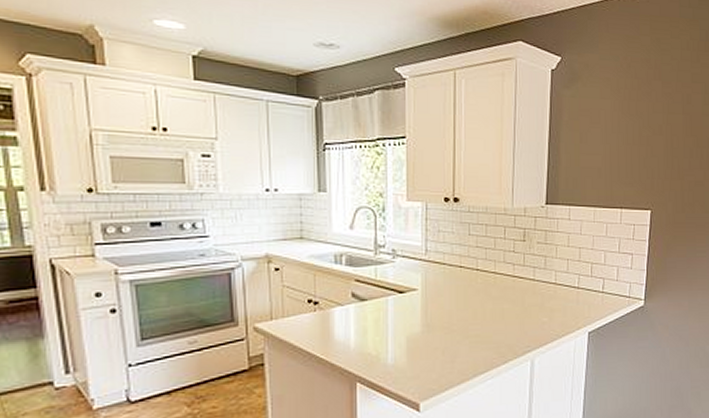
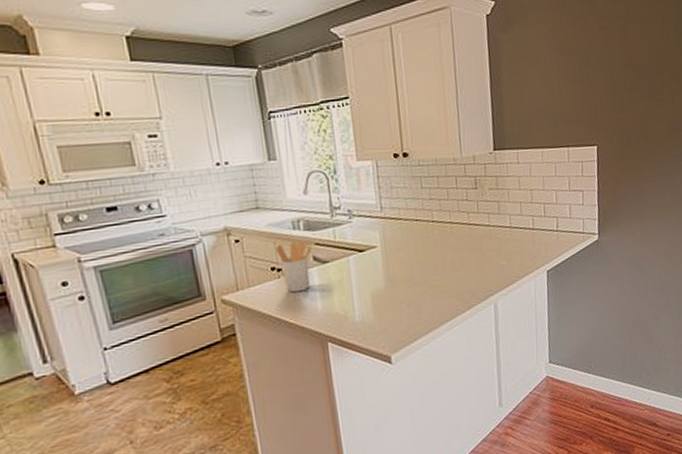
utensil holder: none [316,276,351,328] -> present [276,240,312,293]

